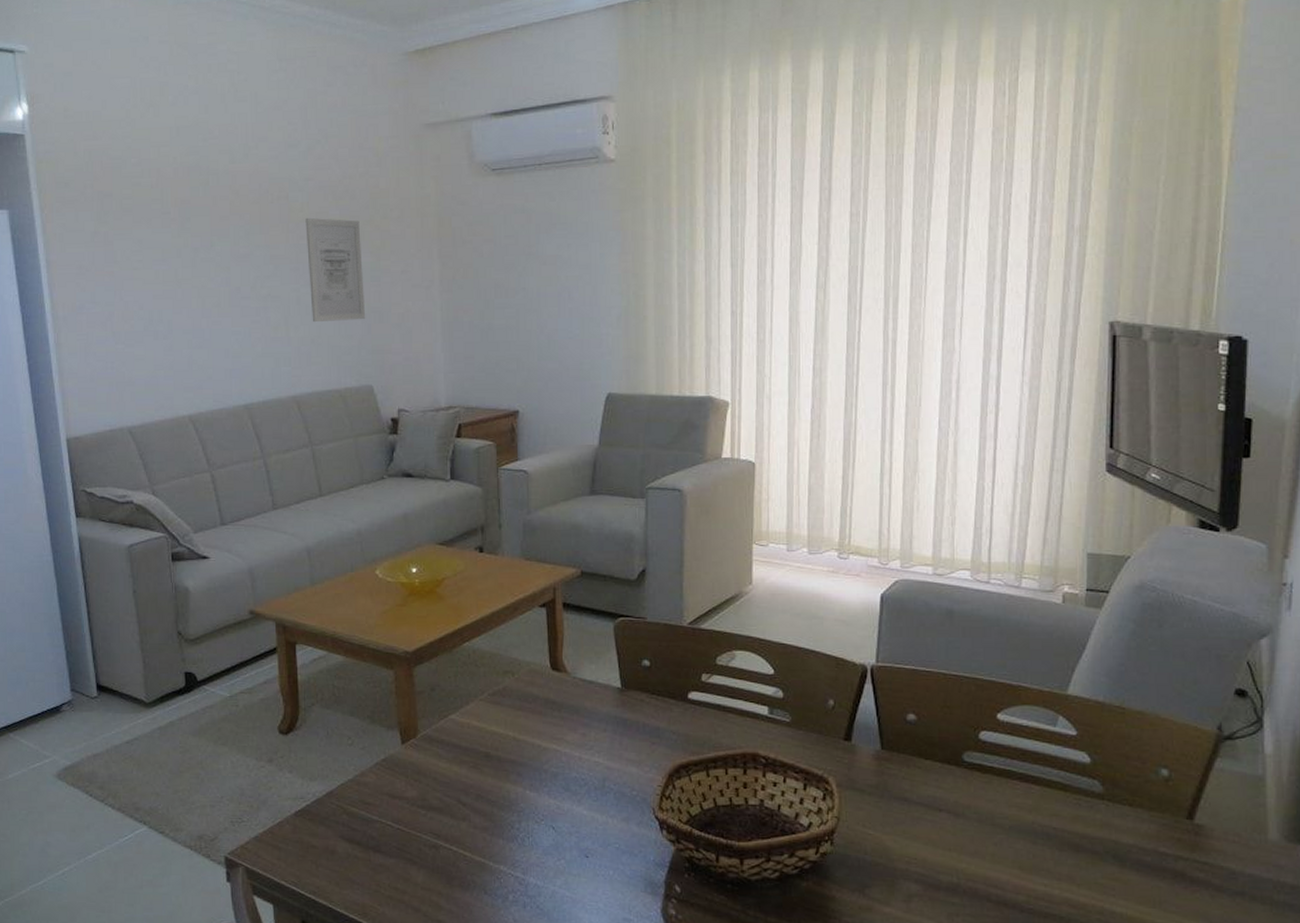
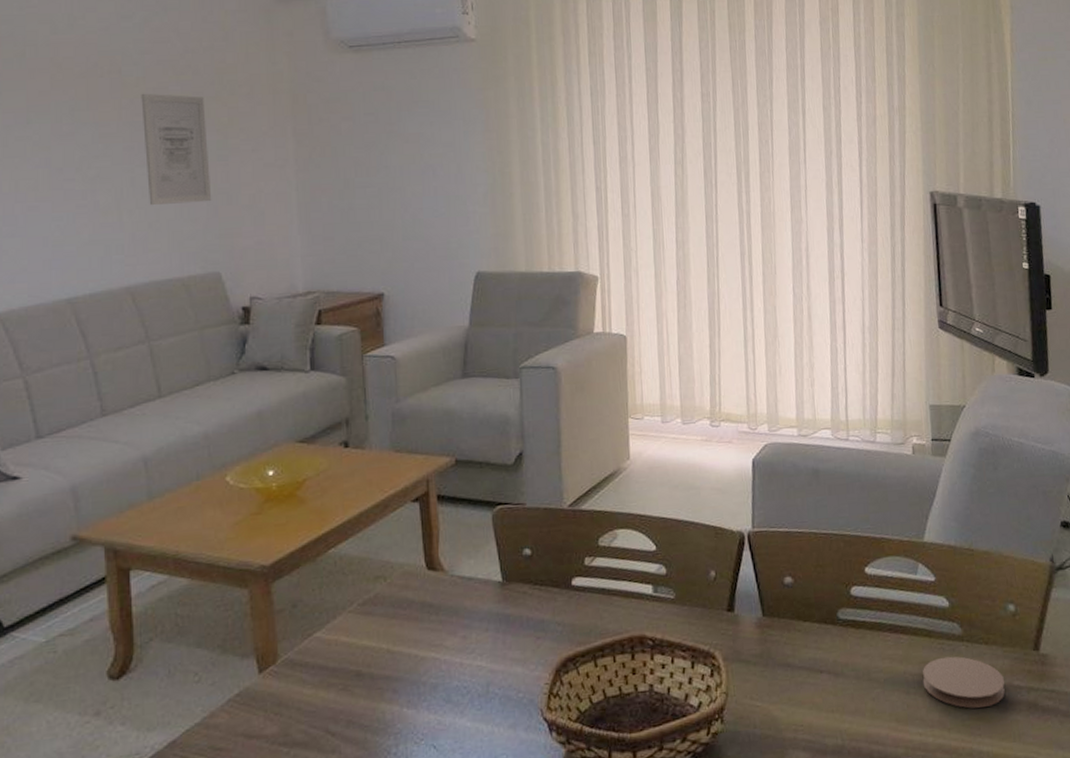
coaster: none [1053,813,1149,869] -> present [922,656,1005,709]

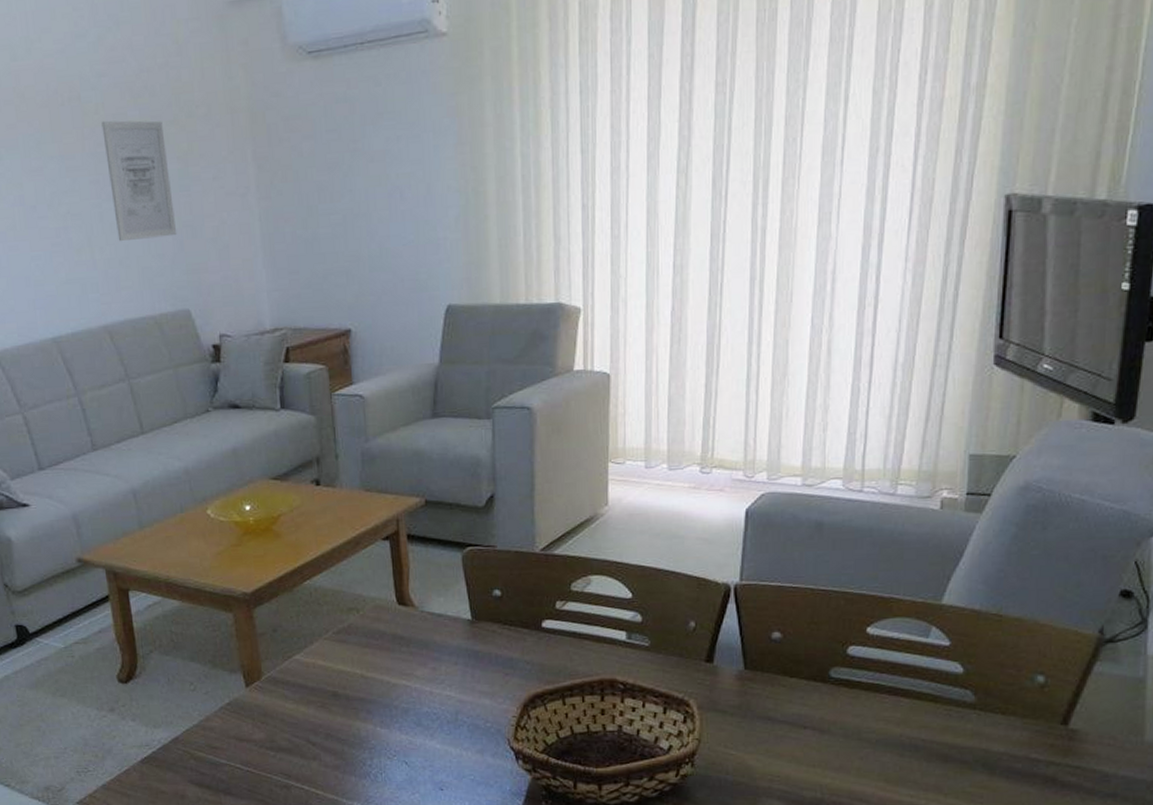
coaster: present [922,656,1005,709] -> none [921,723,1021,776]

